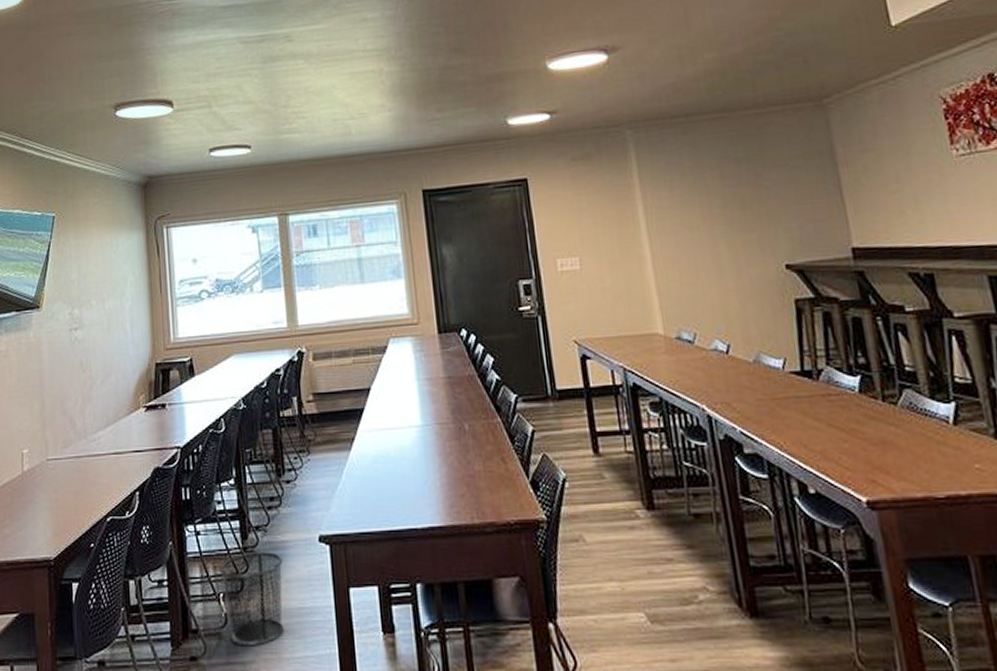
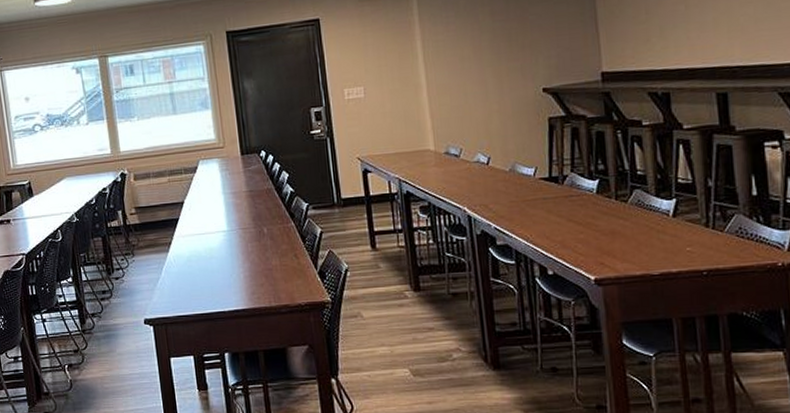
waste bin: present [220,552,285,647] -> none [64,333,119,404]

